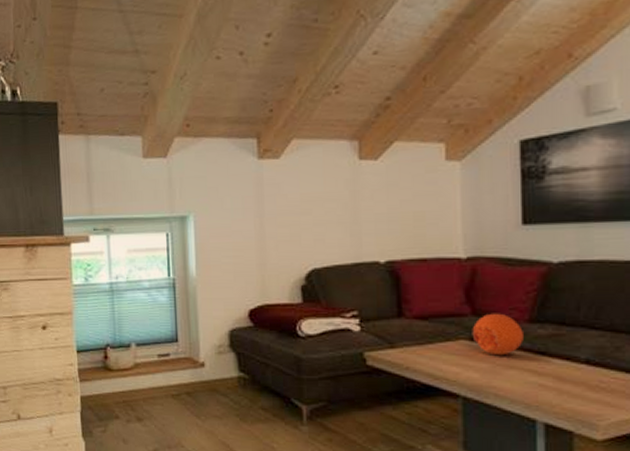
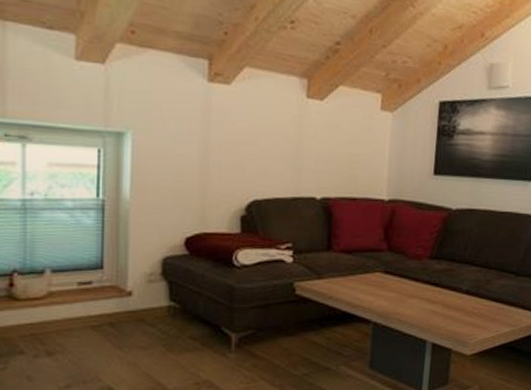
decorative ball: present [472,313,523,356] -> none [386,249,425,287]

